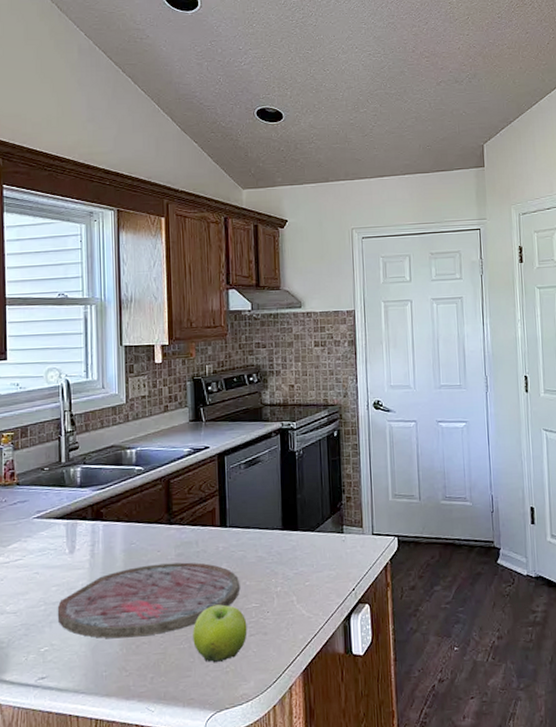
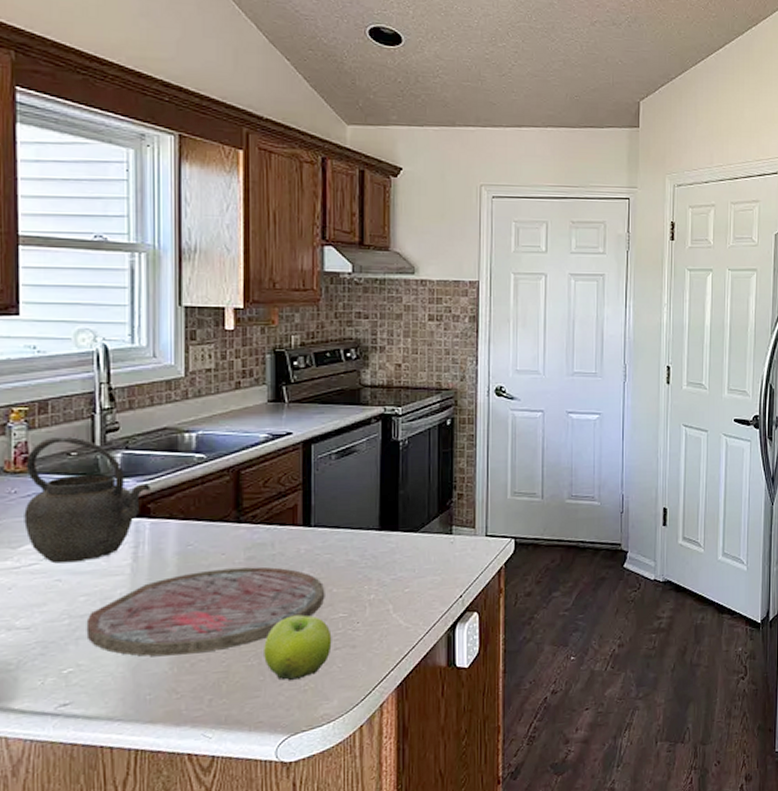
kettle: none [12,455,103,559] -> present [24,437,151,564]

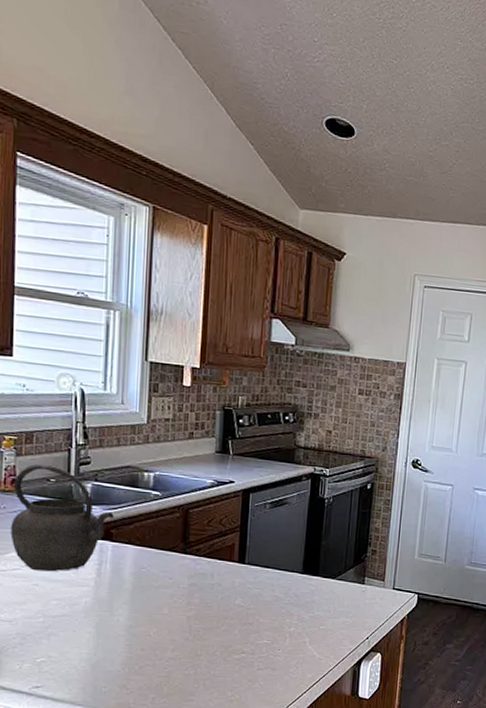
cutting board: present [86,566,324,657] -> none [56,591,252,659]
fruit: present [264,614,332,681] -> none [199,637,257,691]

